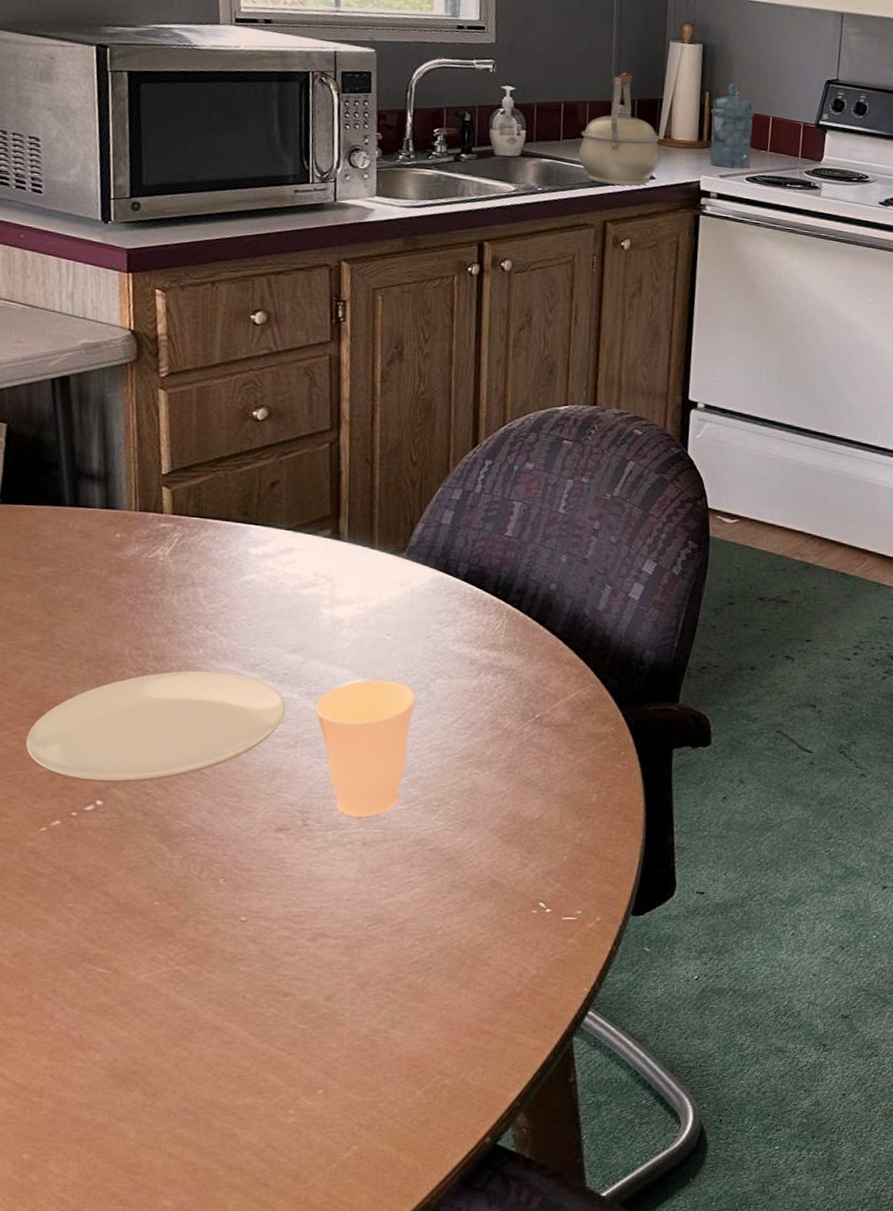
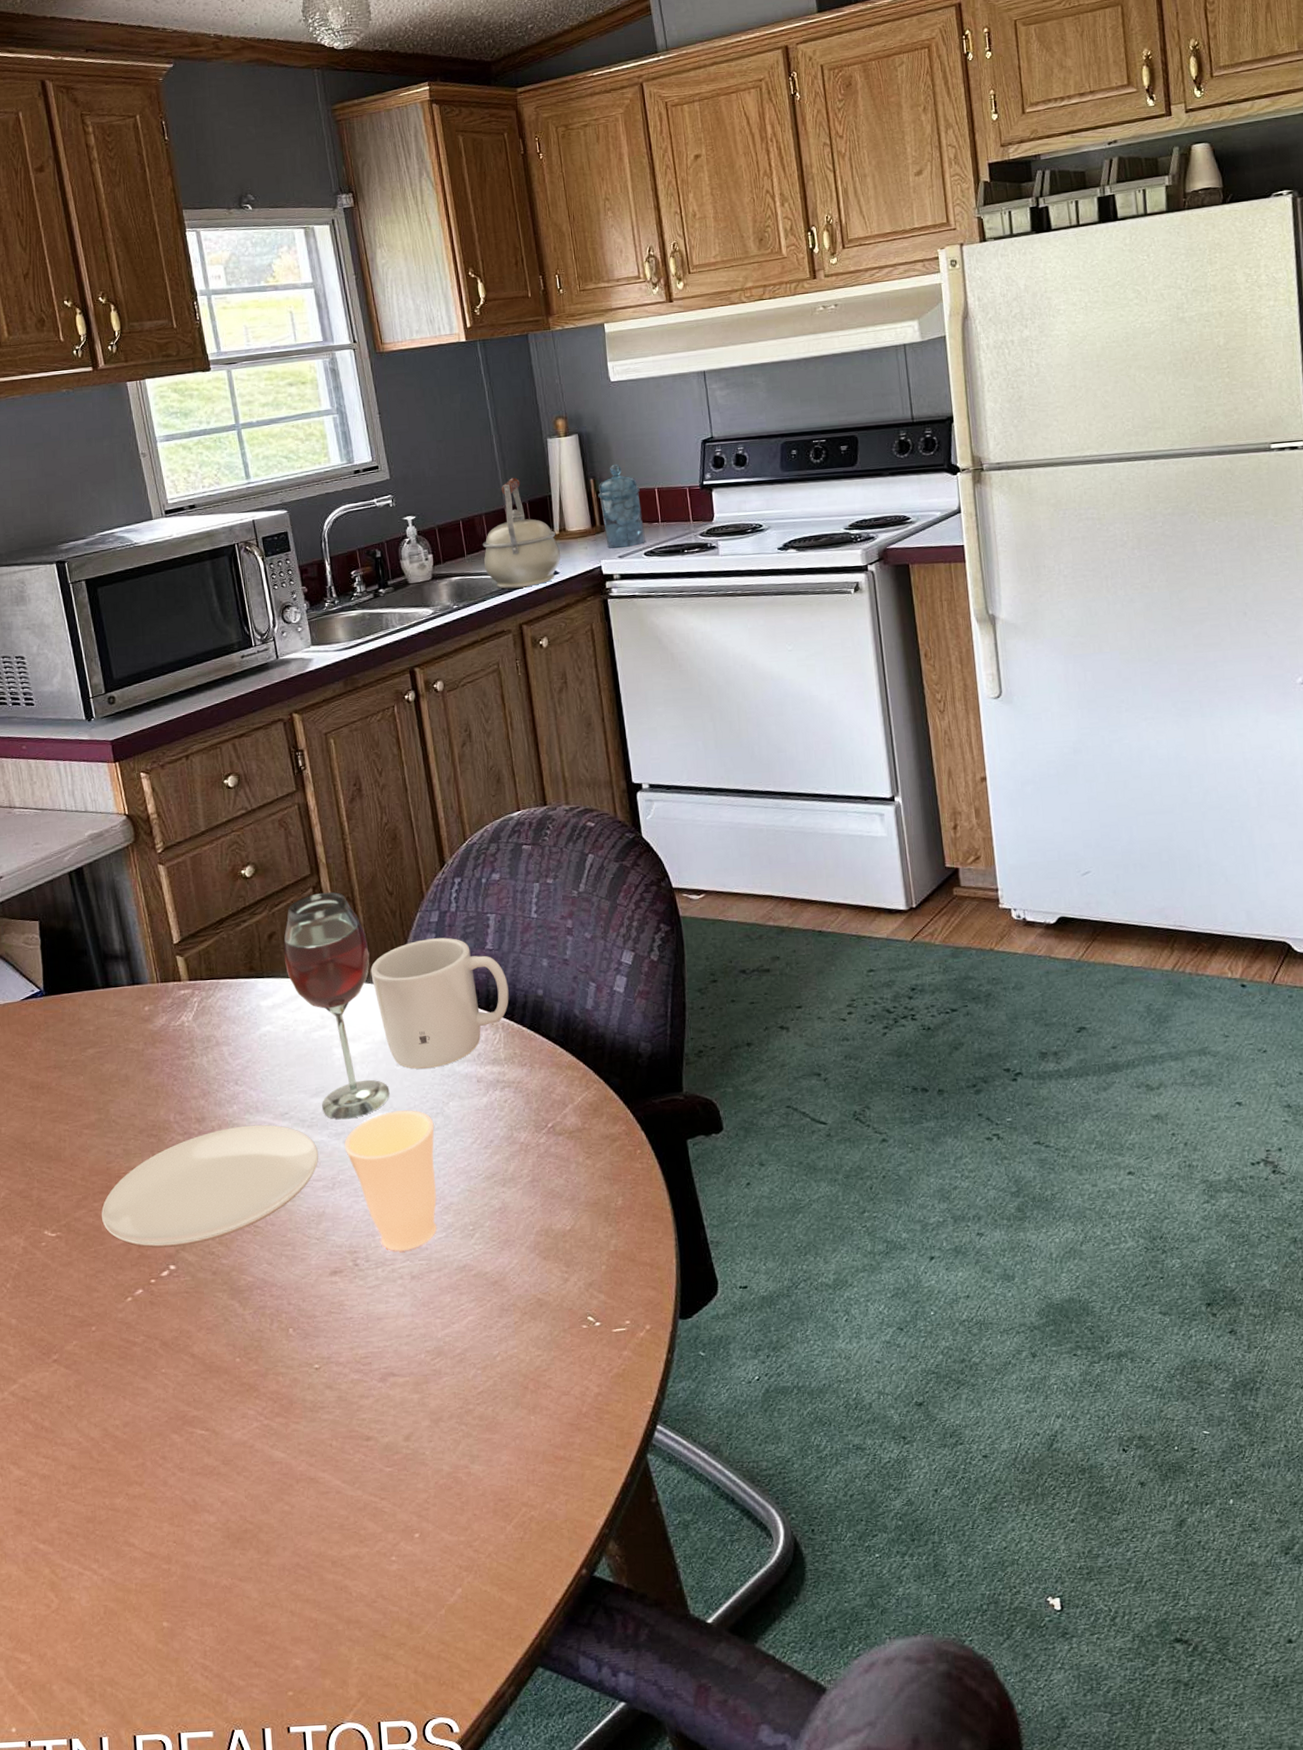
wineglass: none [284,449,380,681] -> present [283,891,390,1120]
mug: none [377,515,522,643] -> present [370,937,509,1070]

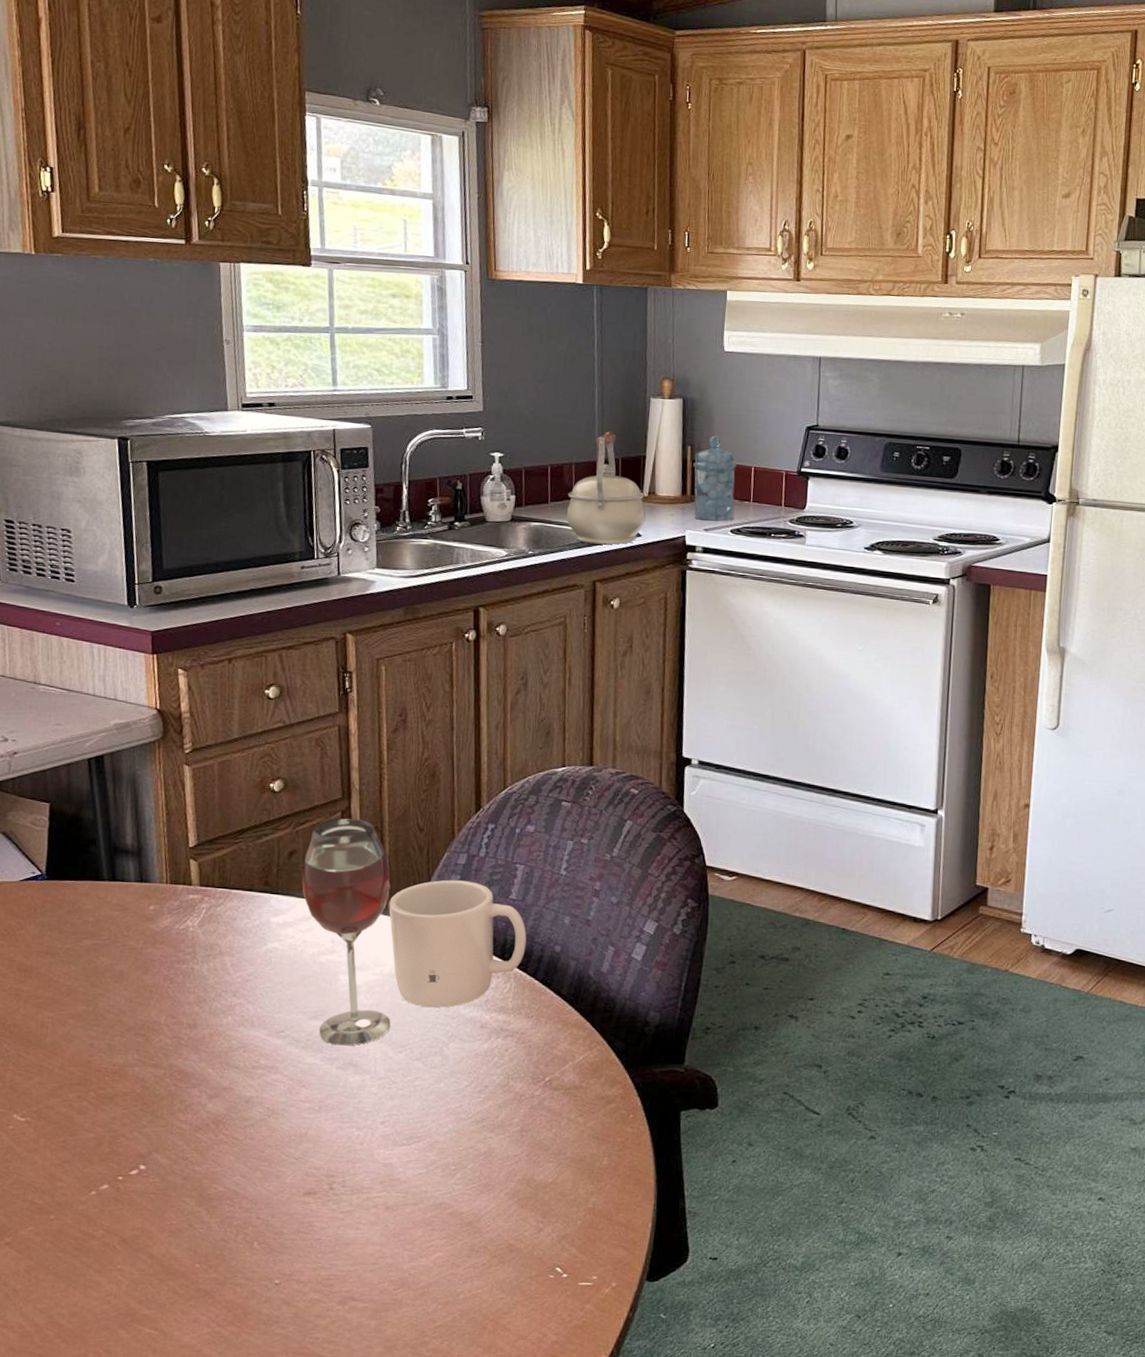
plate: present [101,1124,319,1248] -> none [75,1037,310,1148]
cup: present [344,1110,437,1251] -> none [336,1044,431,1181]

